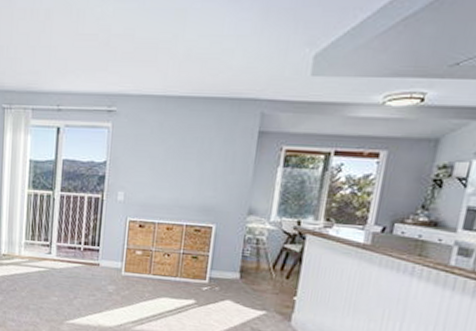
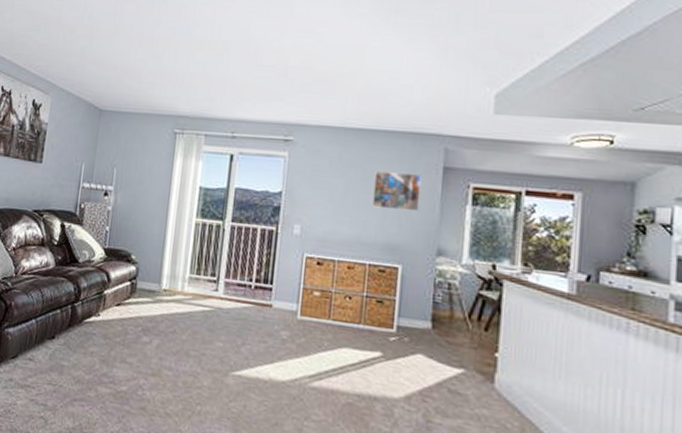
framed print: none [190,138,238,175] -> present [372,171,422,212]

